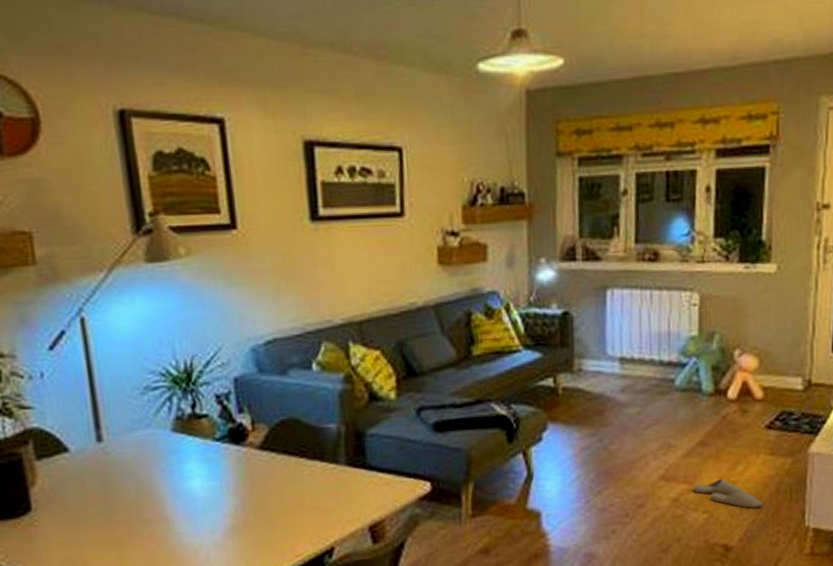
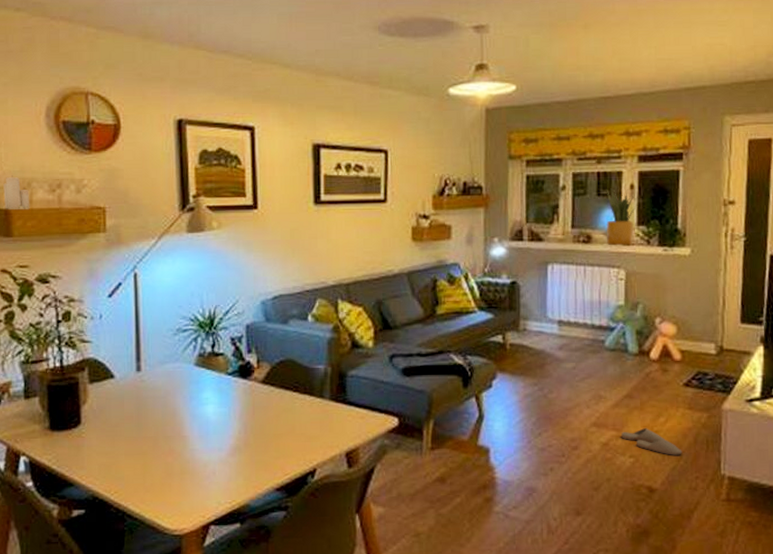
planter: none [676,192,716,264] -> present [606,188,639,246]

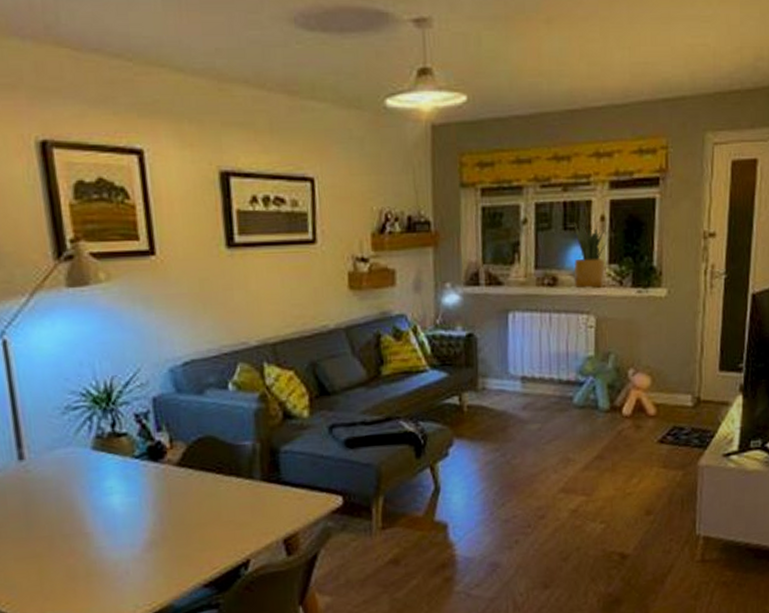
slippers: present [620,428,682,455] -> none [591,491,656,518]

